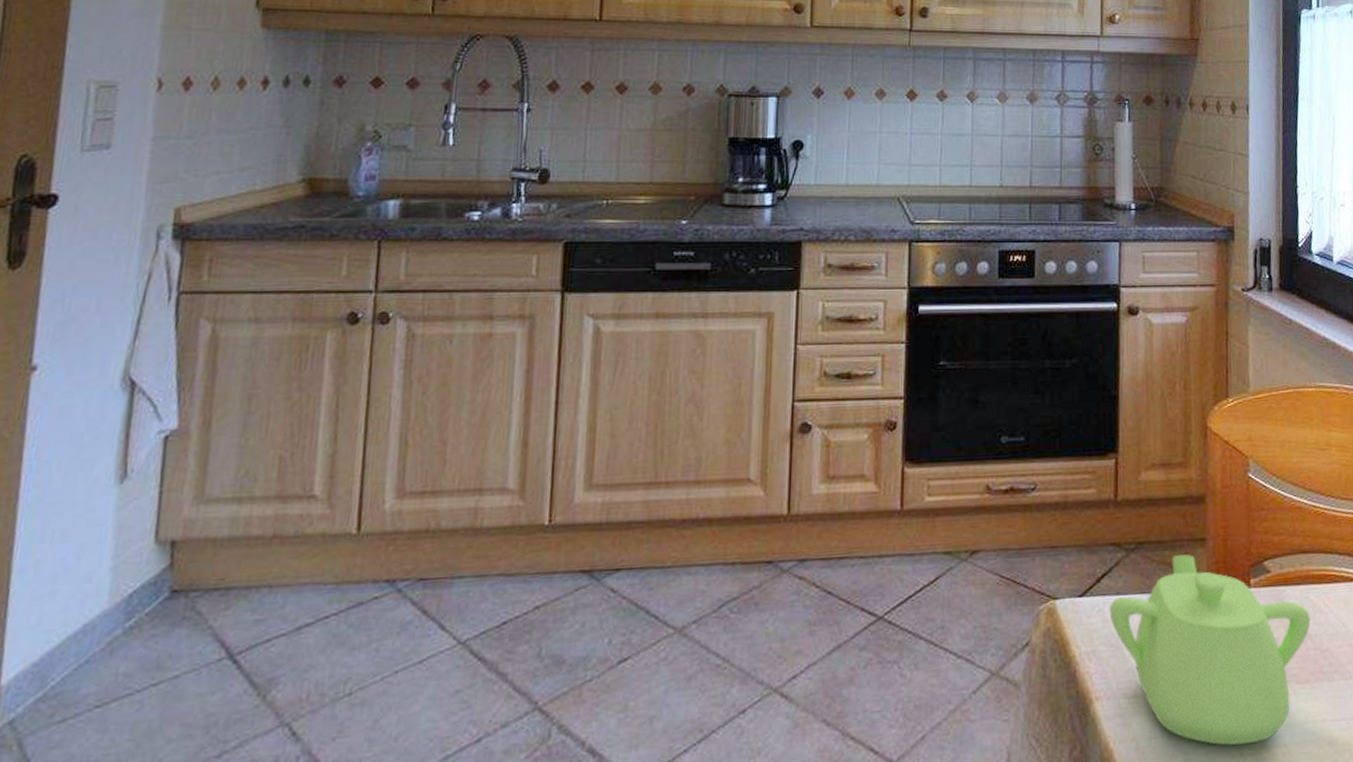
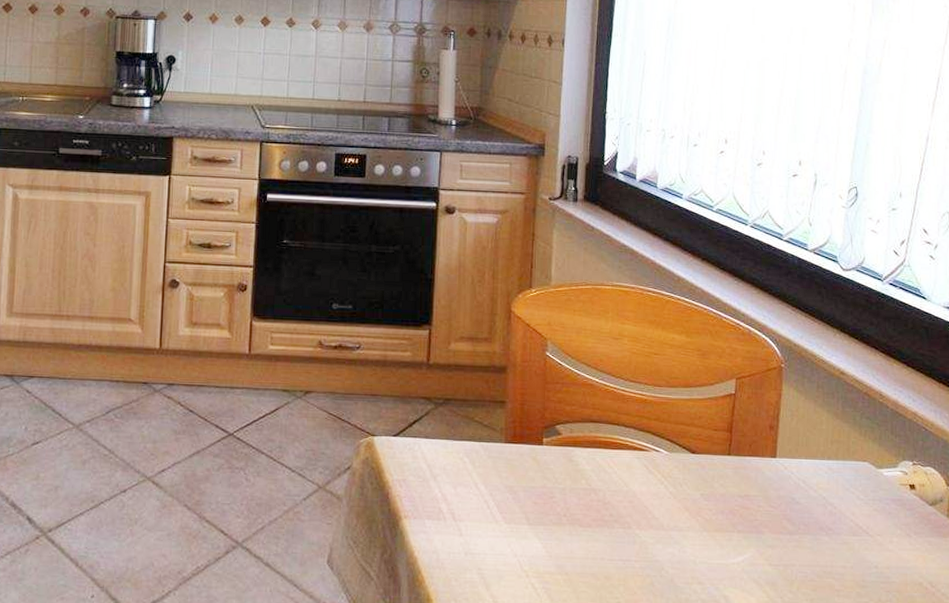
teapot: present [1109,555,1311,746] -> none [418,412,595,569]

